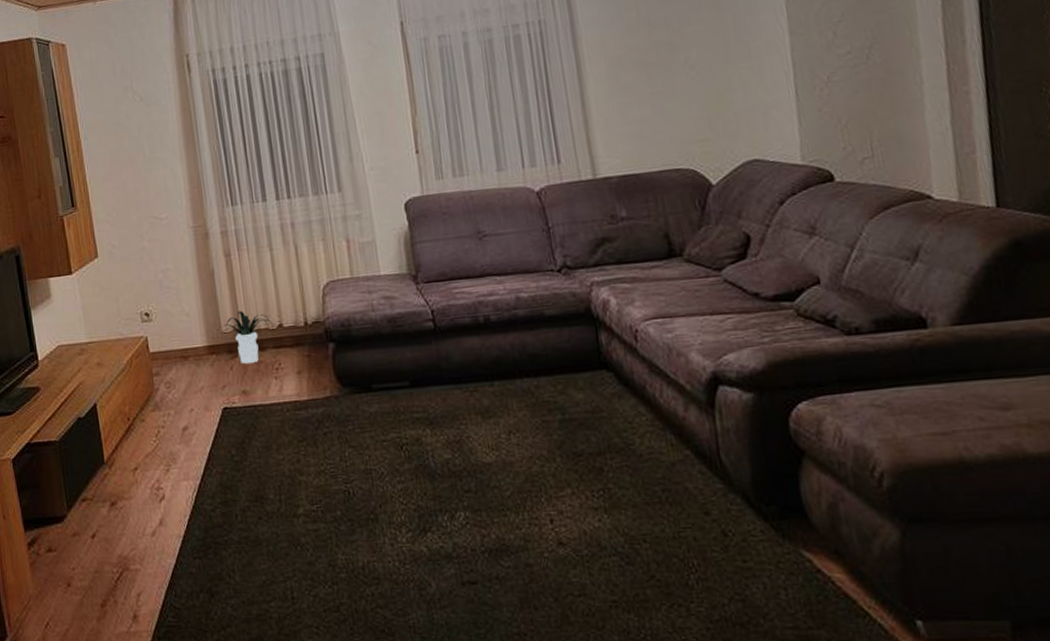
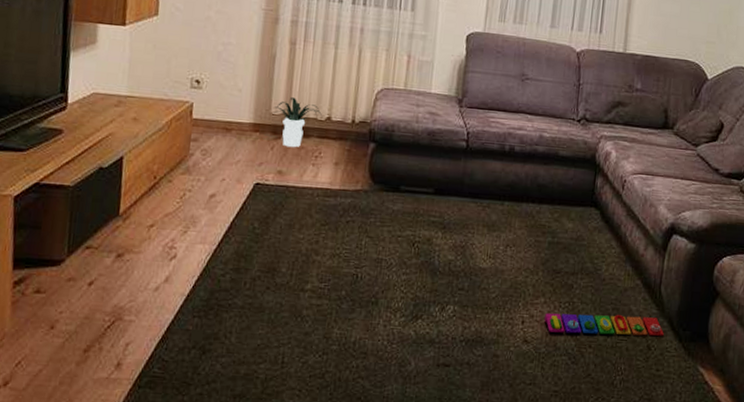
knob puzzle: none [577,494,741,529] -> present [544,313,664,336]

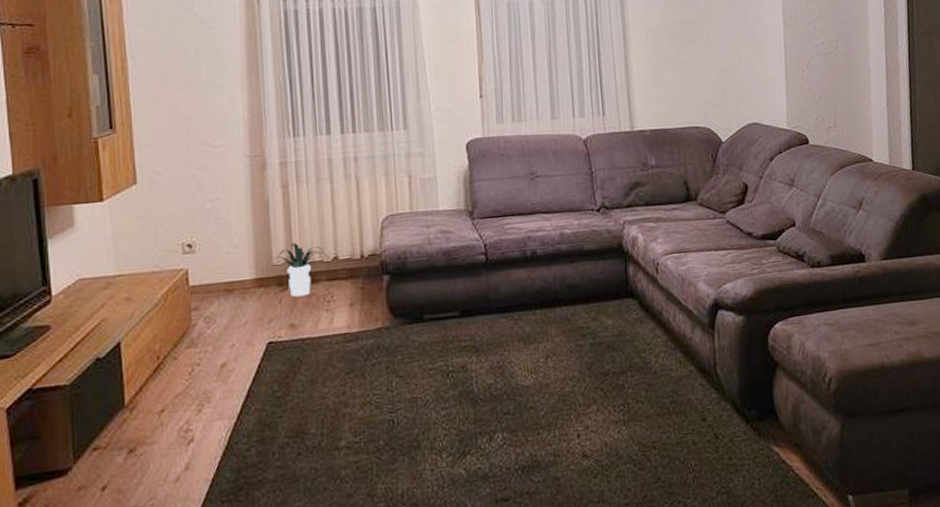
knob puzzle: present [544,313,664,336] -> none [600,402,729,441]

